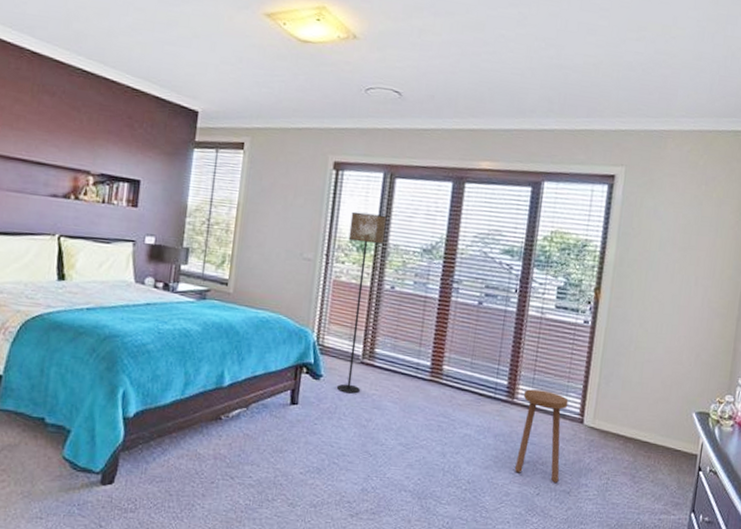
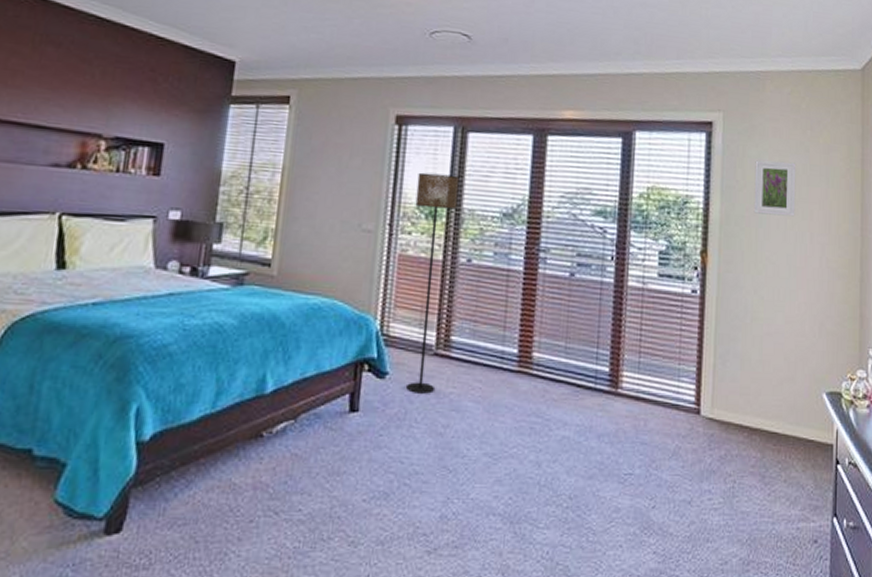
stool: present [514,389,569,483] -> none [623,376,681,491]
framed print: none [645,211,689,262] -> present [753,160,797,217]

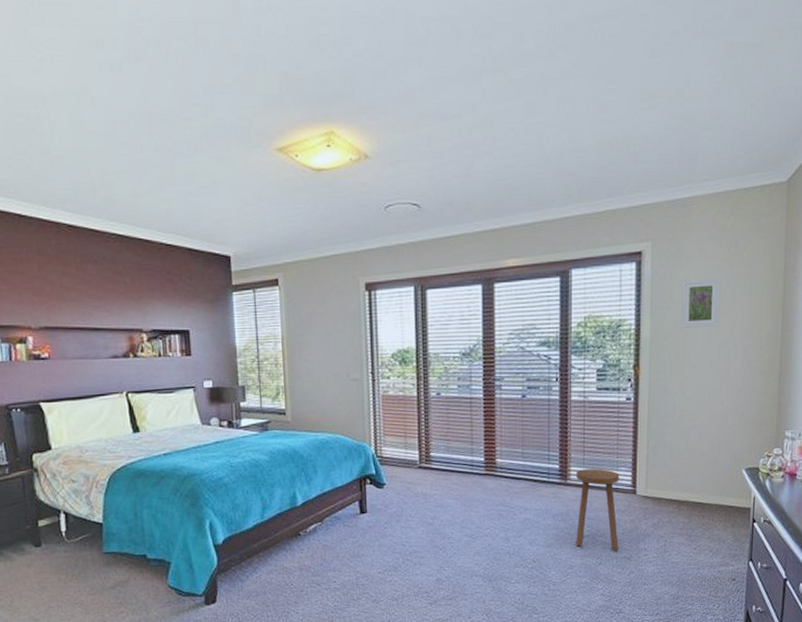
floor lamp: present [406,172,460,394] -> none [389,327,424,497]
stool: none [623,376,681,491] -> present [575,468,620,551]

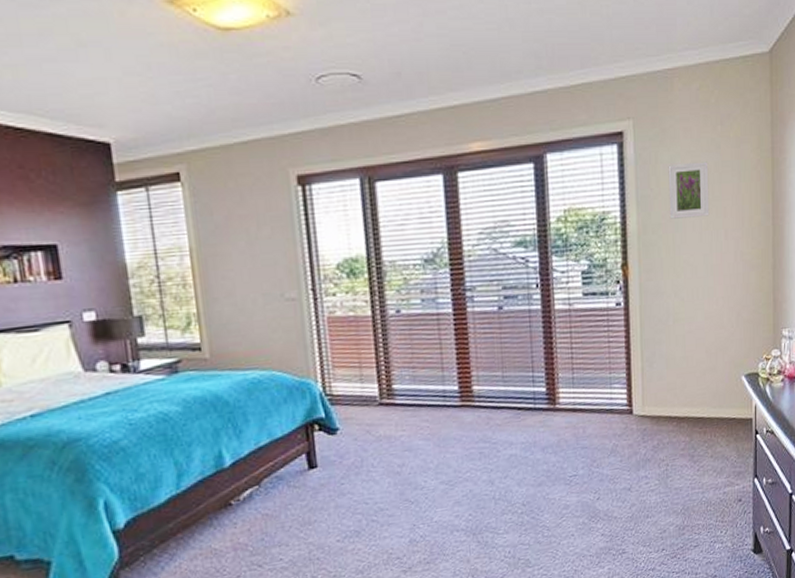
stool: present [575,468,620,551] -> none [566,388,617,483]

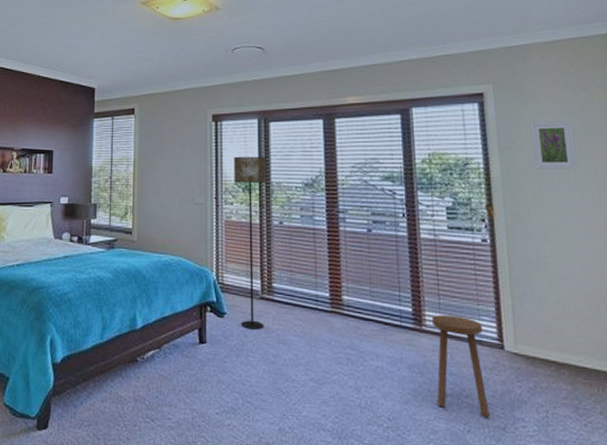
floor lamp: none [331,229,385,442] -> present [233,156,267,330]
stool: none [566,388,617,483] -> present [432,315,490,417]

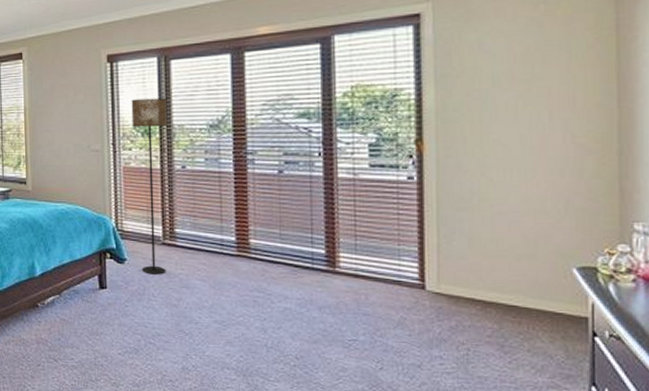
stool: present [432,315,490,417] -> none [347,256,405,356]
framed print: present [530,121,578,169] -> none [474,40,528,98]

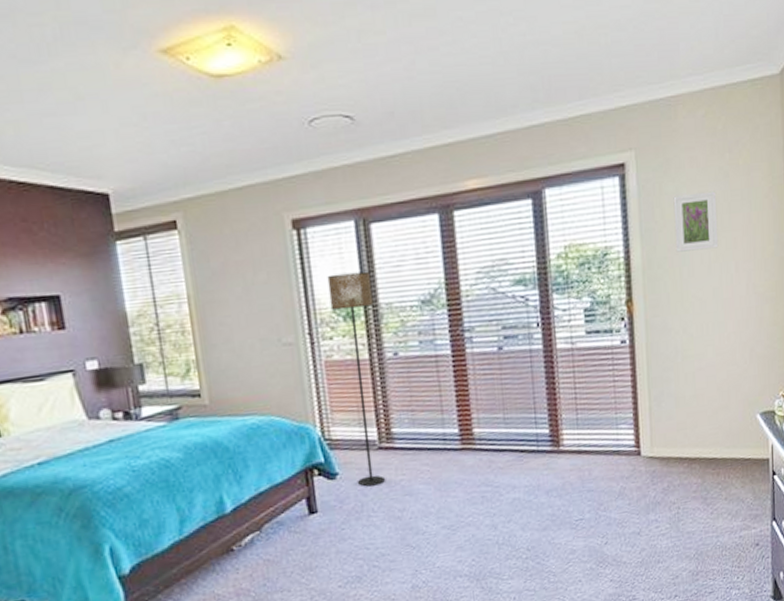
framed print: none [474,40,528,98] -> present [673,191,719,252]

